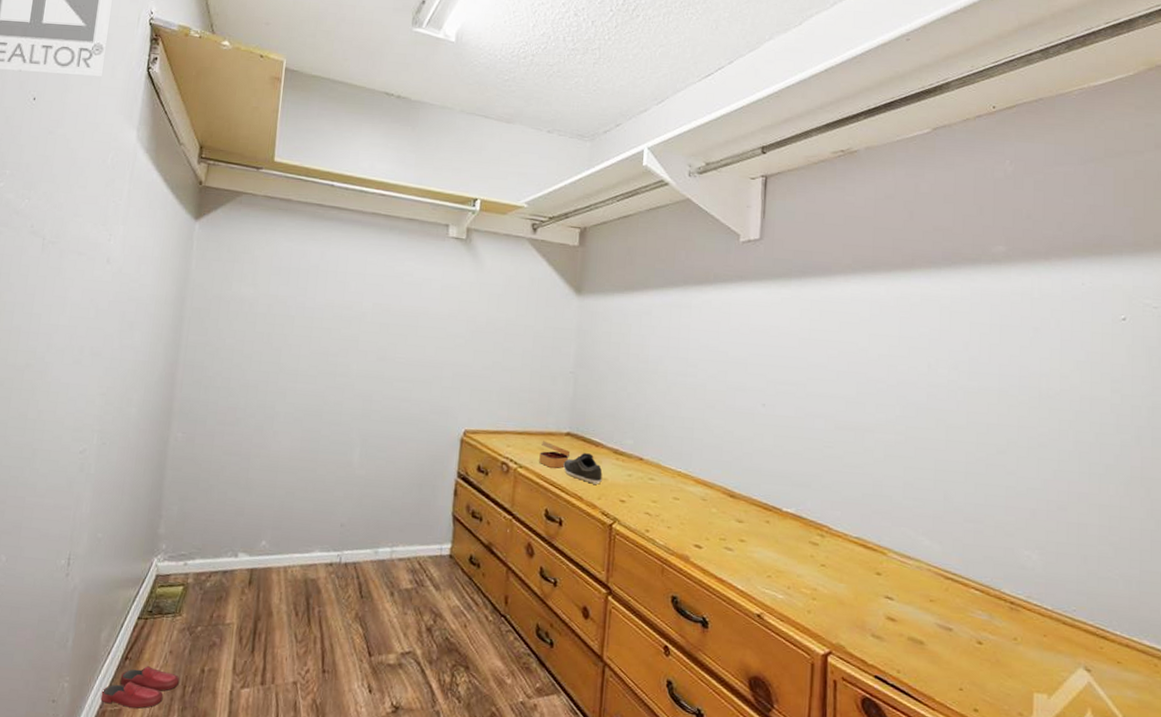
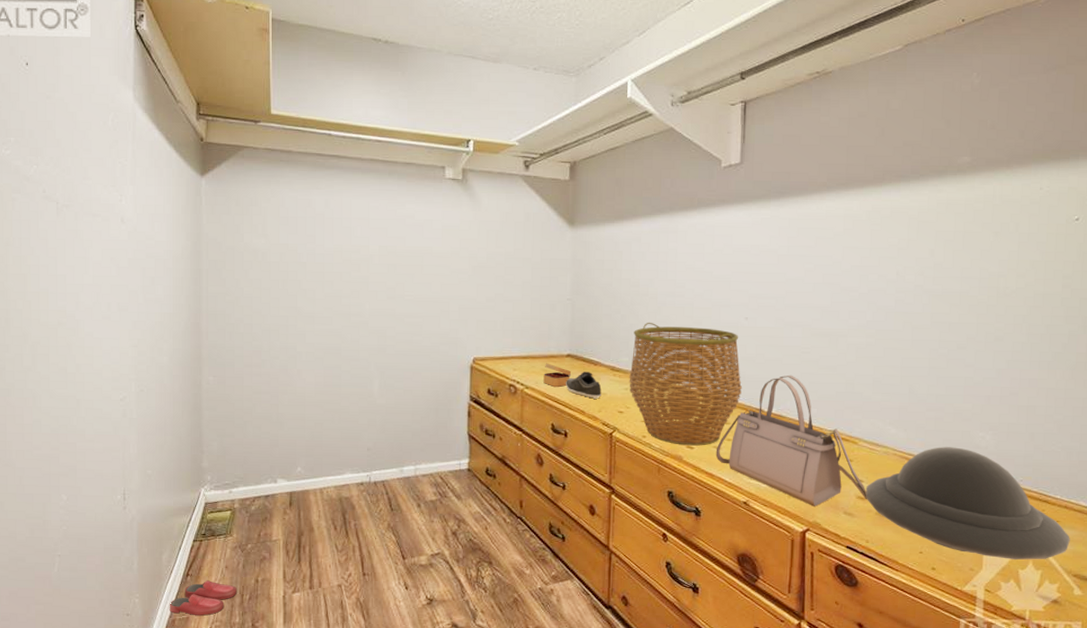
basket: none [632,402,759,546] -> present [629,322,743,446]
handbag: none [726,471,898,626] -> present [715,375,867,507]
hat: none [896,564,1134,708] -> present [865,447,1070,560]

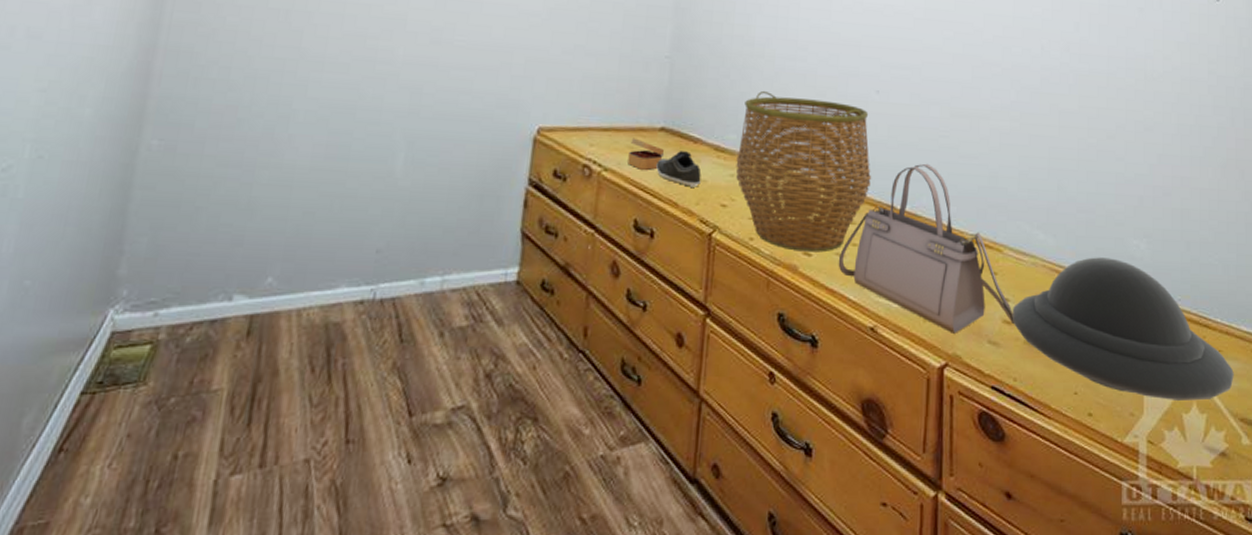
slippers: present [169,580,238,616] -> none [17,458,141,519]

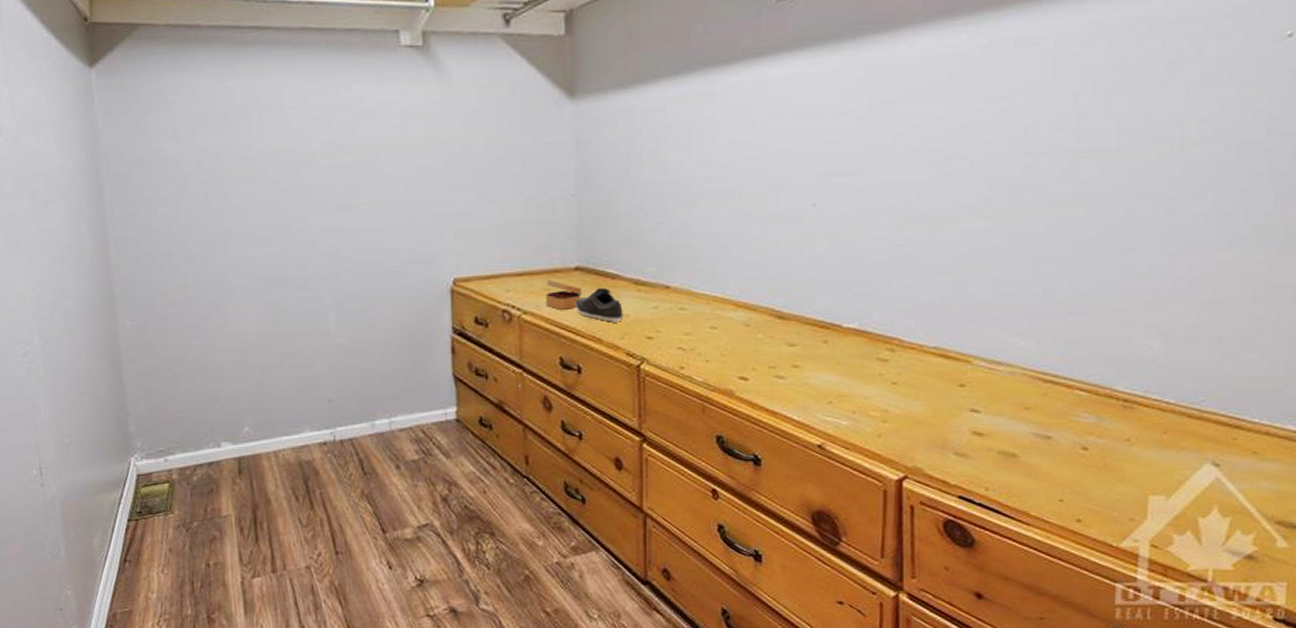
basket: present [735,90,872,252] -> none [658,218,812,377]
handbag: present [838,163,1014,334] -> none [778,276,986,447]
hat: present [1012,257,1234,401] -> none [983,361,1273,505]

